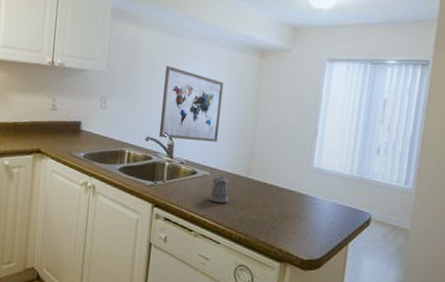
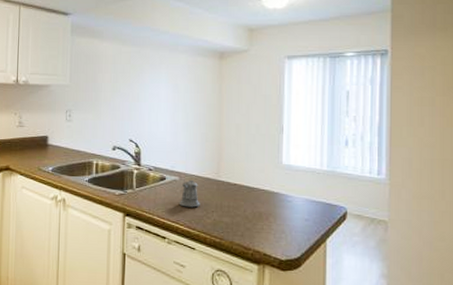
wall art: present [159,65,224,142] -> none [125,75,186,147]

